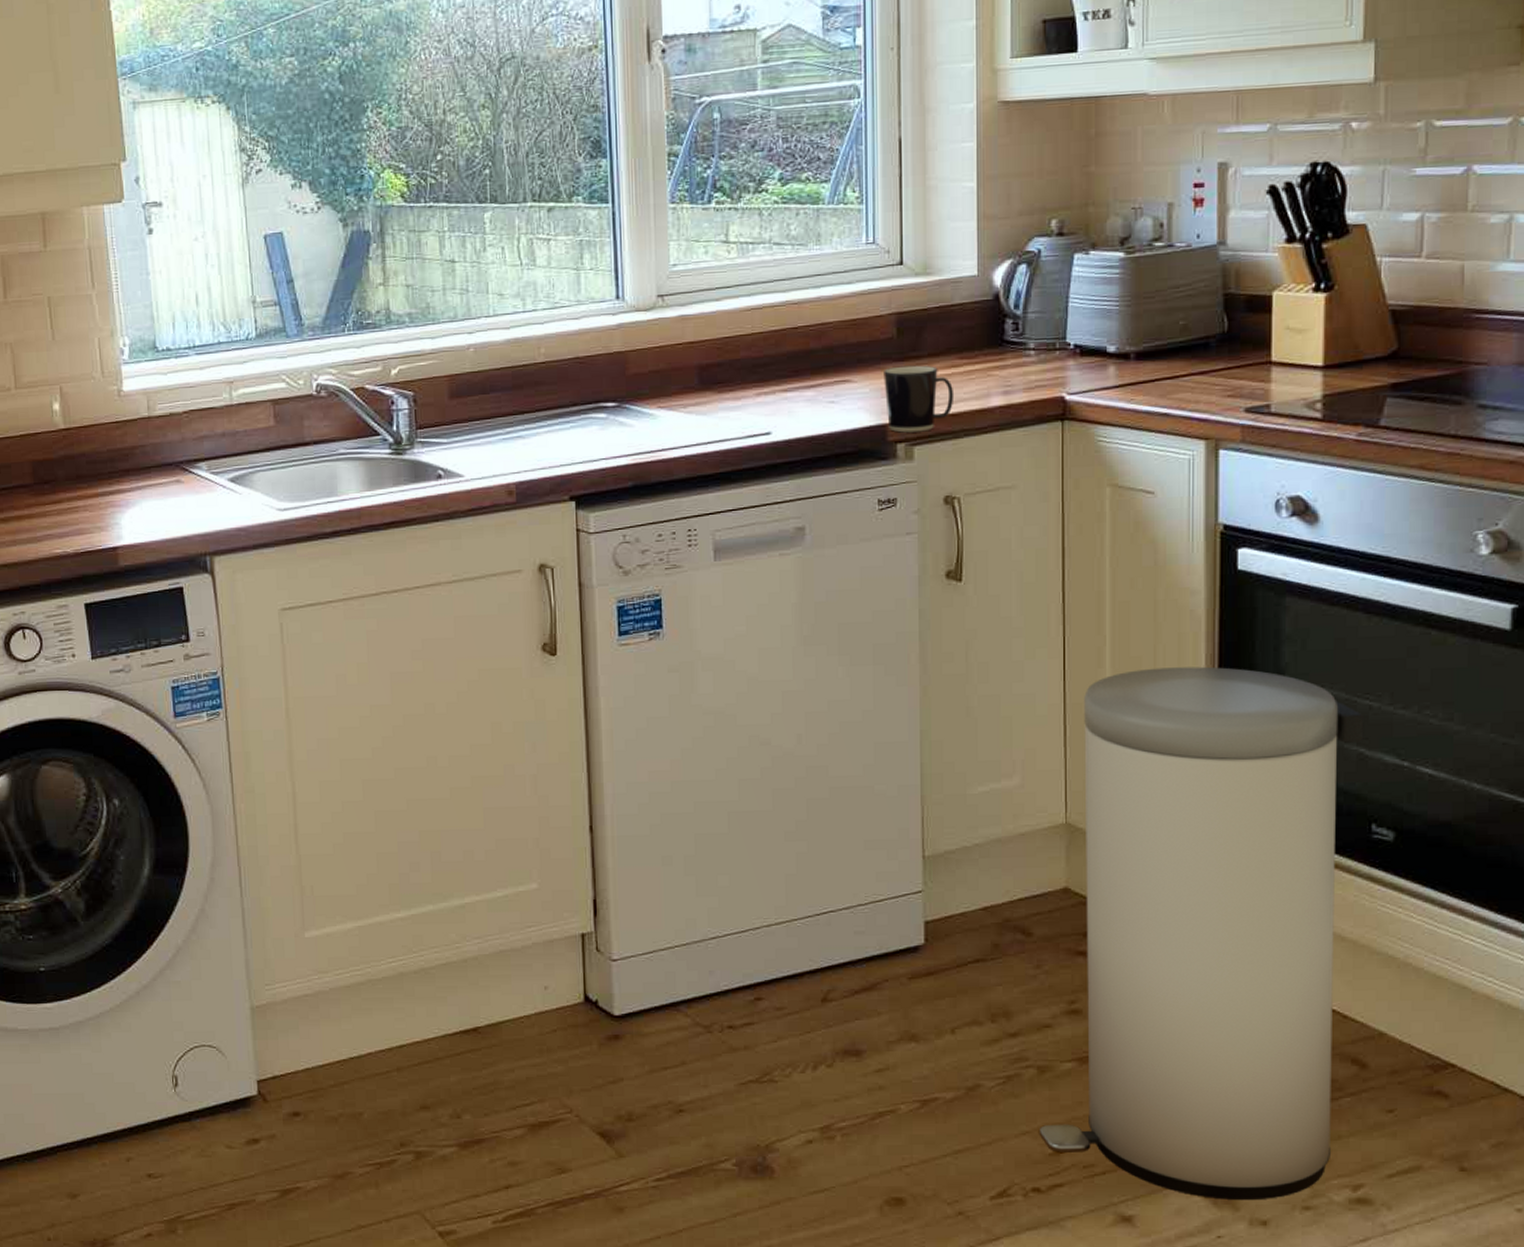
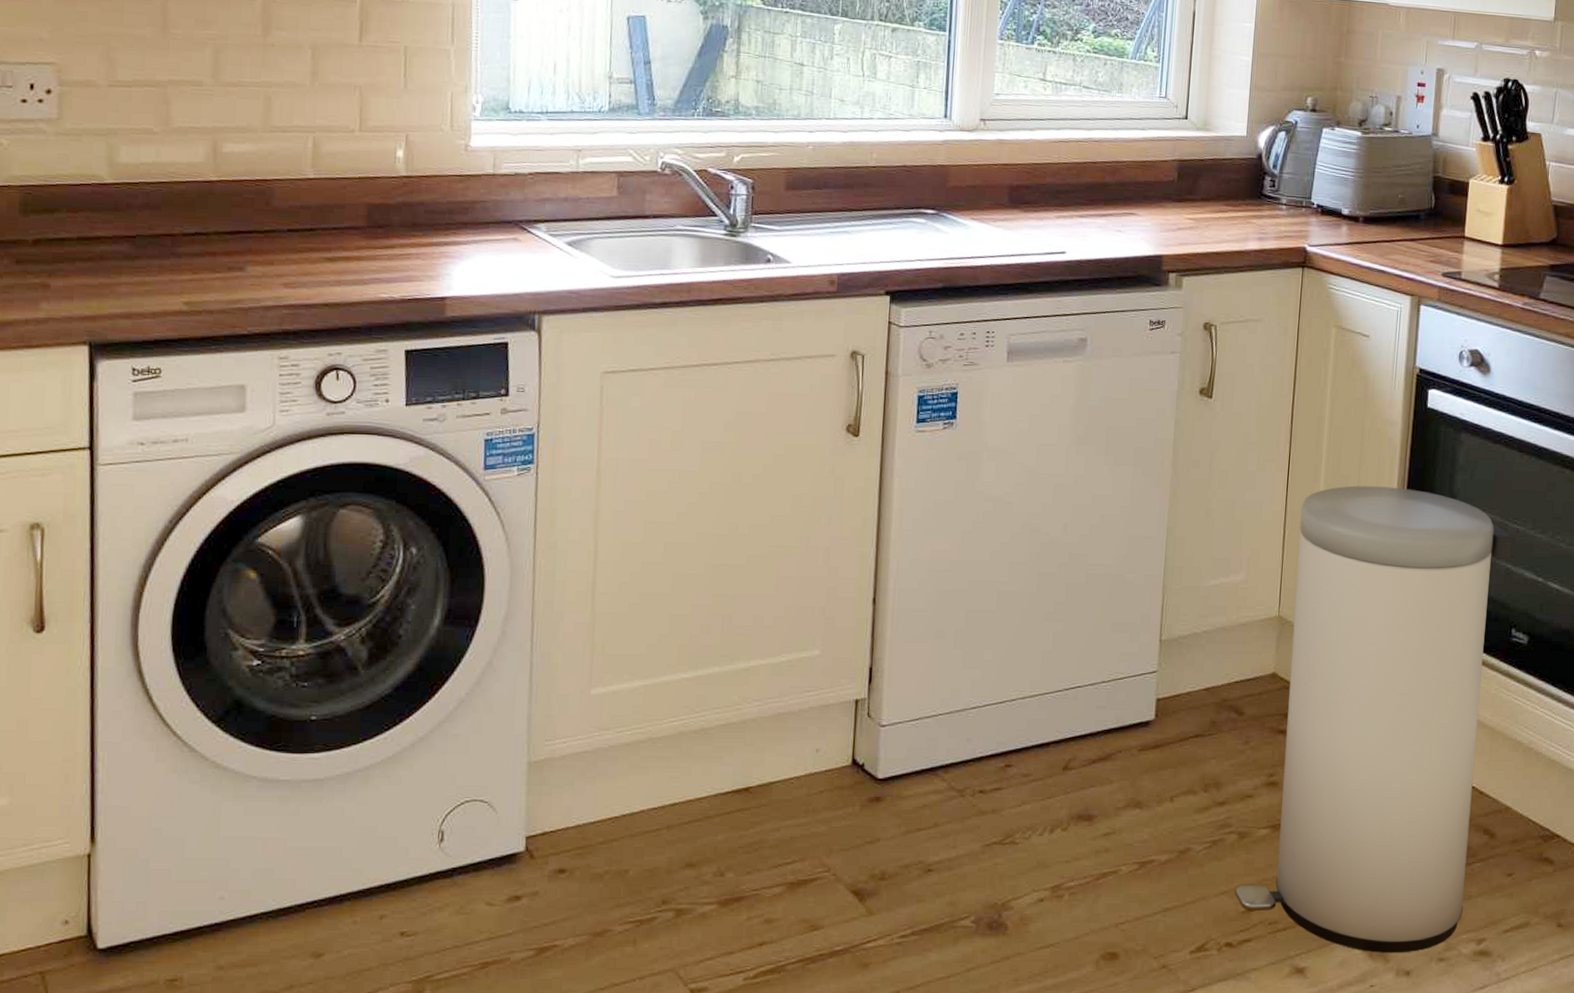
mug: present [884,365,955,433] -> none [1163,206,1220,265]

